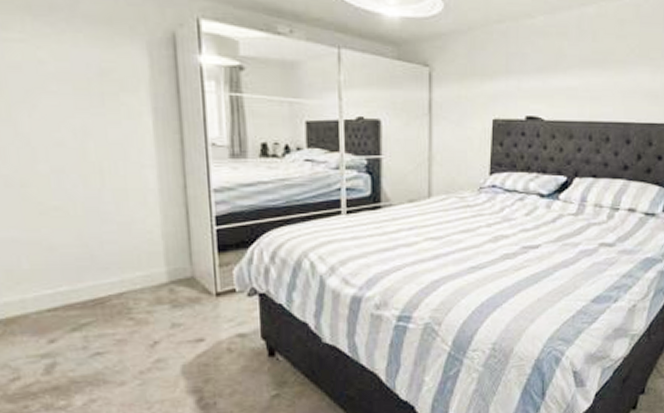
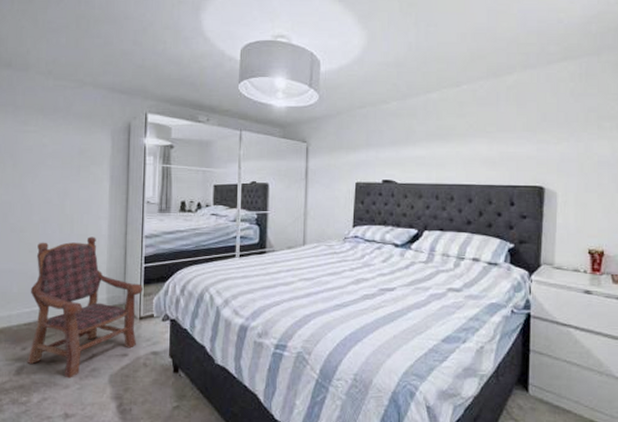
armchair: none [50,191,218,373] -> present [27,236,144,378]

